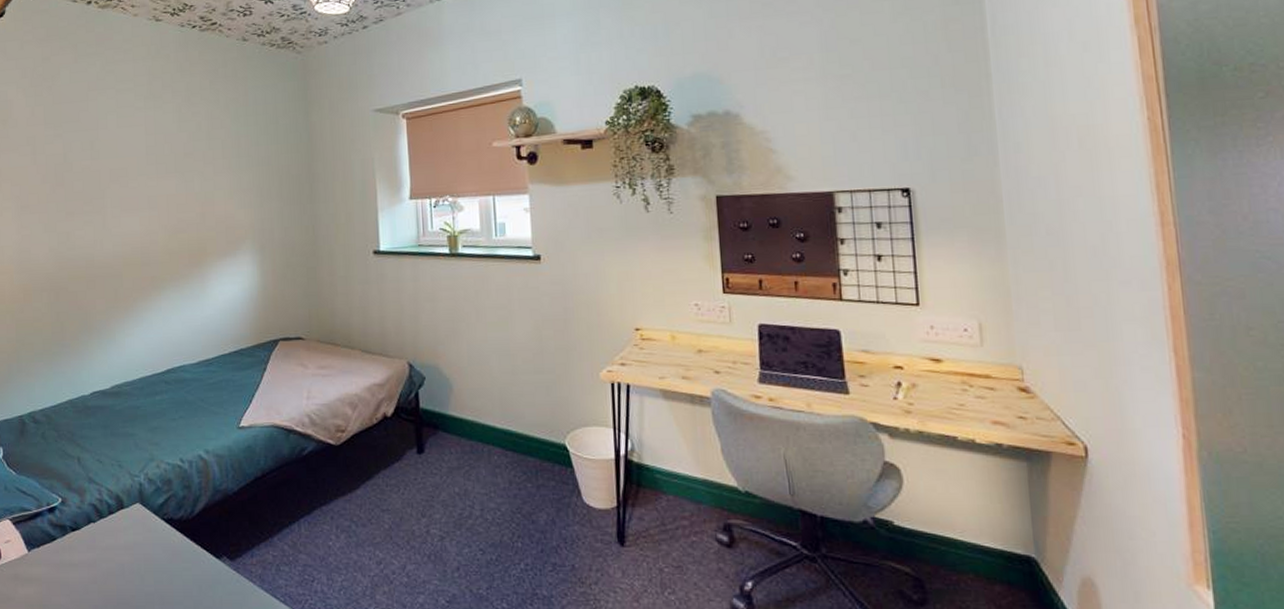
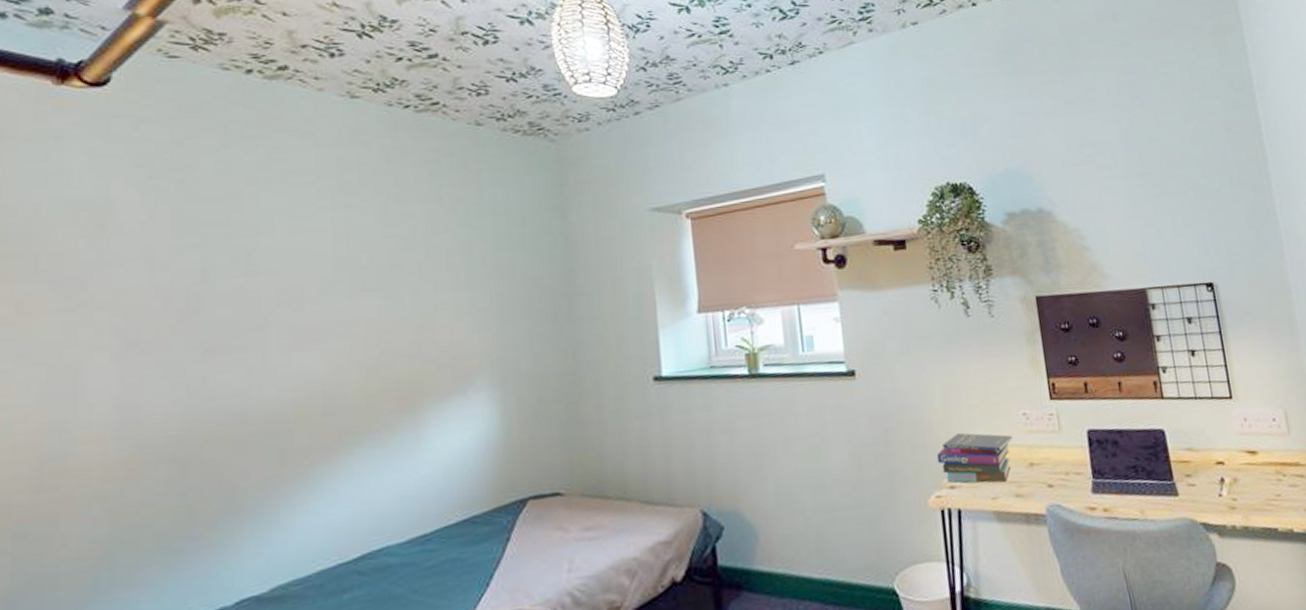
books: none [610,317,684,365] -> present [936,432,1014,483]

